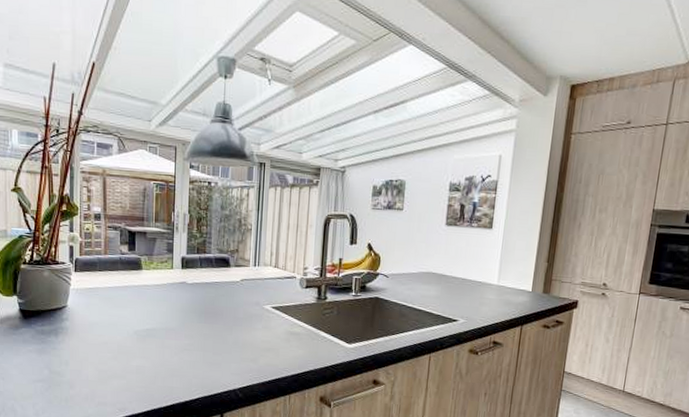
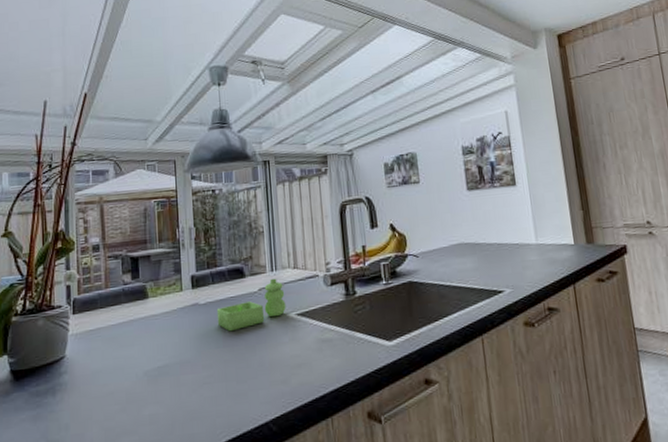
soap dispenser: none [201,272,264,312] -> present [216,278,286,332]

